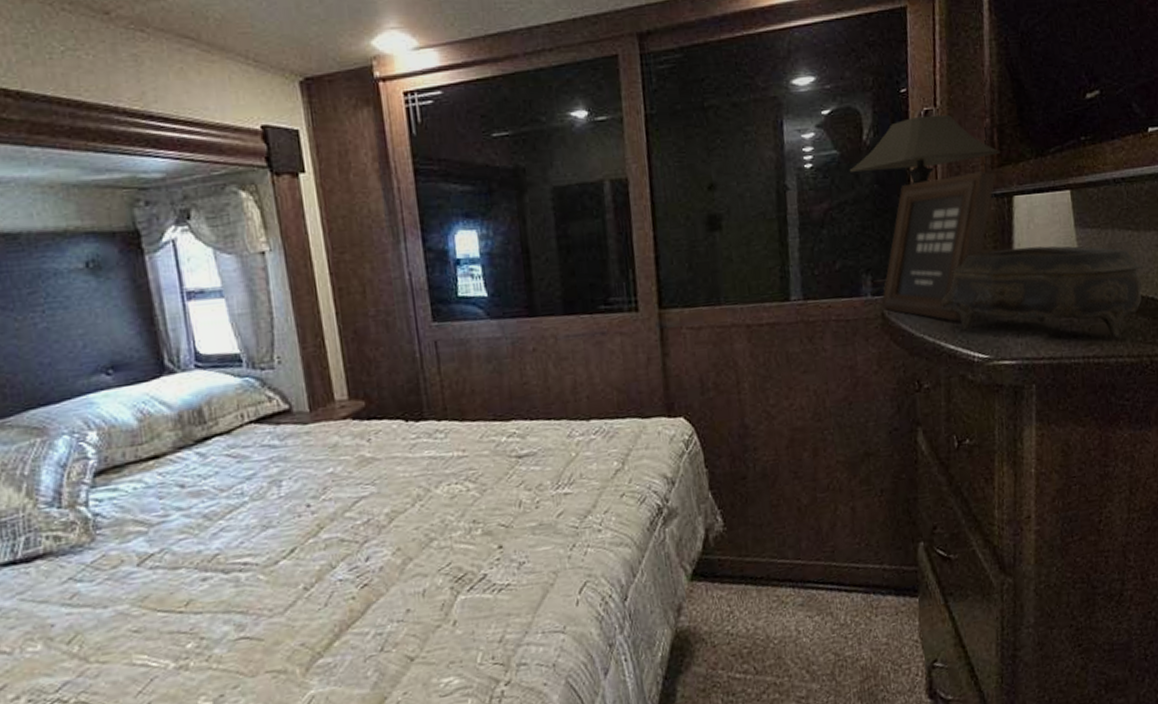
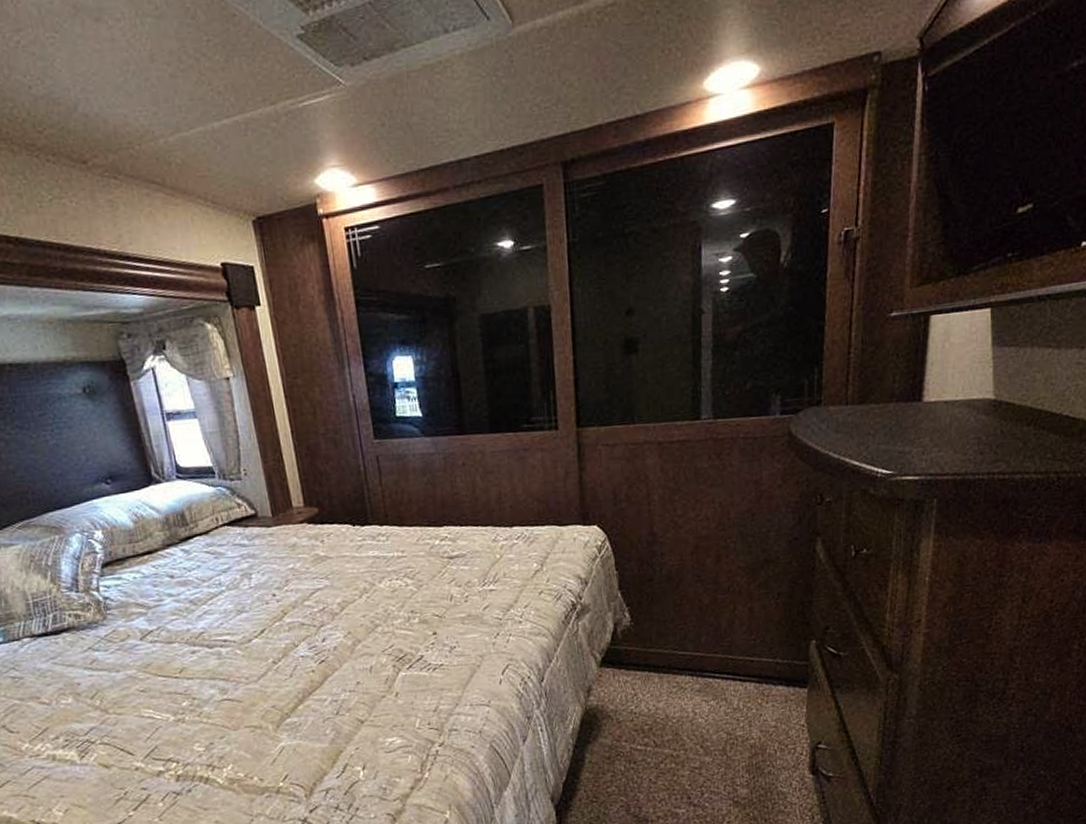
table lamp: present [850,114,1000,296] -> none [766,233,920,415]
picture frame: present [880,171,996,321] -> none [788,291,914,439]
jewelry box: present [940,245,1144,339] -> none [847,364,1061,456]

